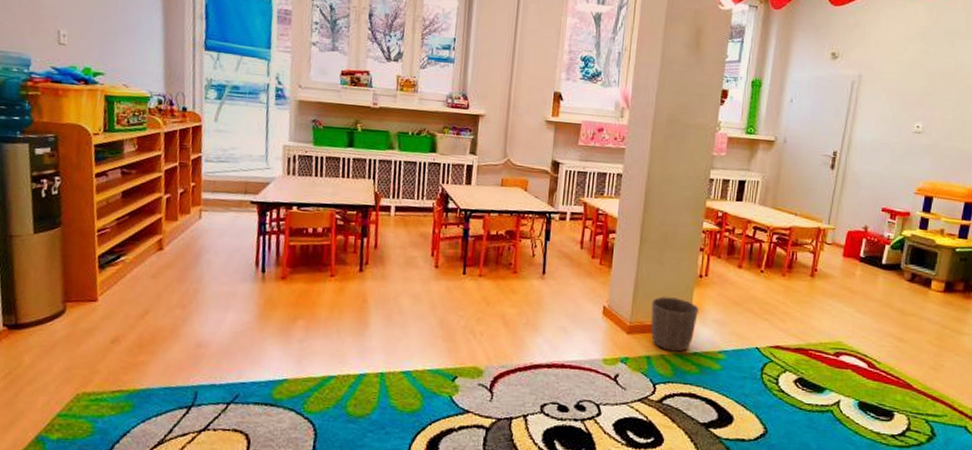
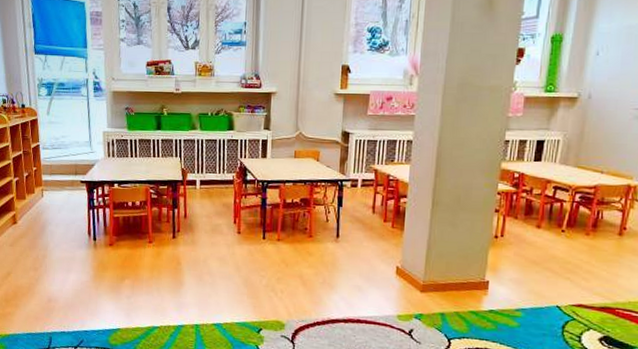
waste basket: present [650,296,699,352] -> none [444,257,494,310]

